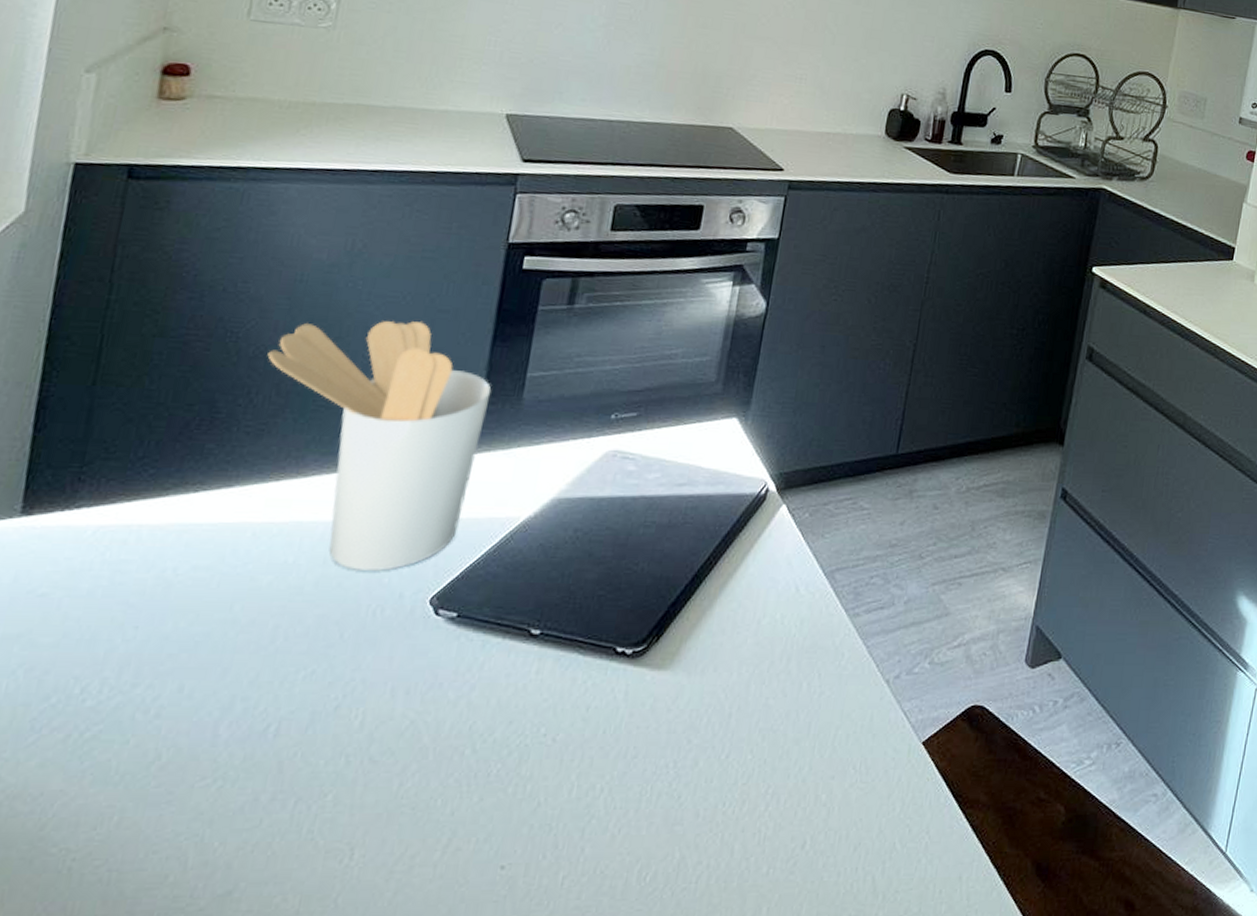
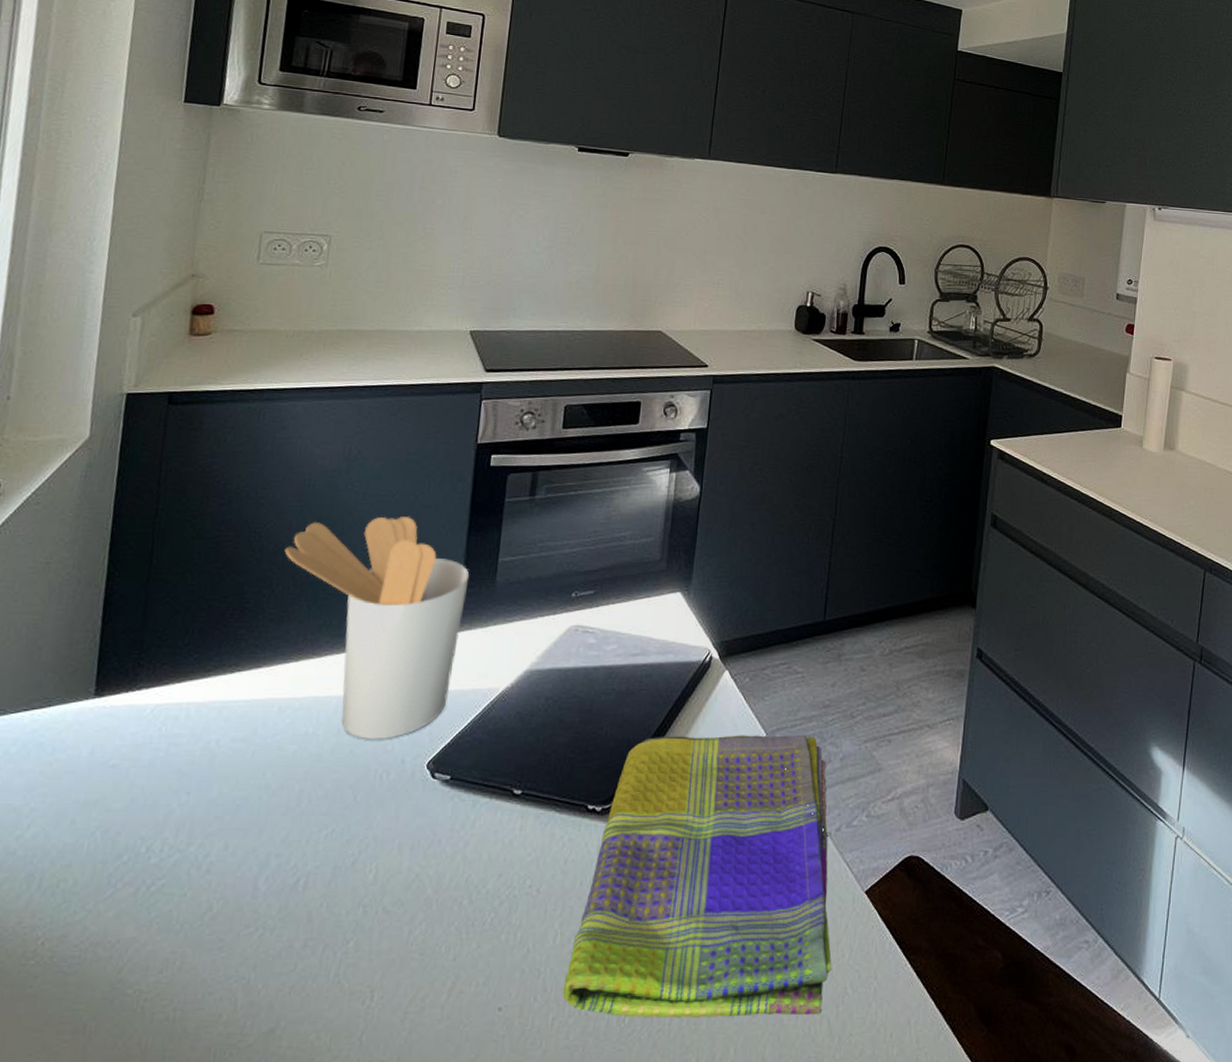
dish towel: none [576,573,889,876] -> present [562,734,832,1019]

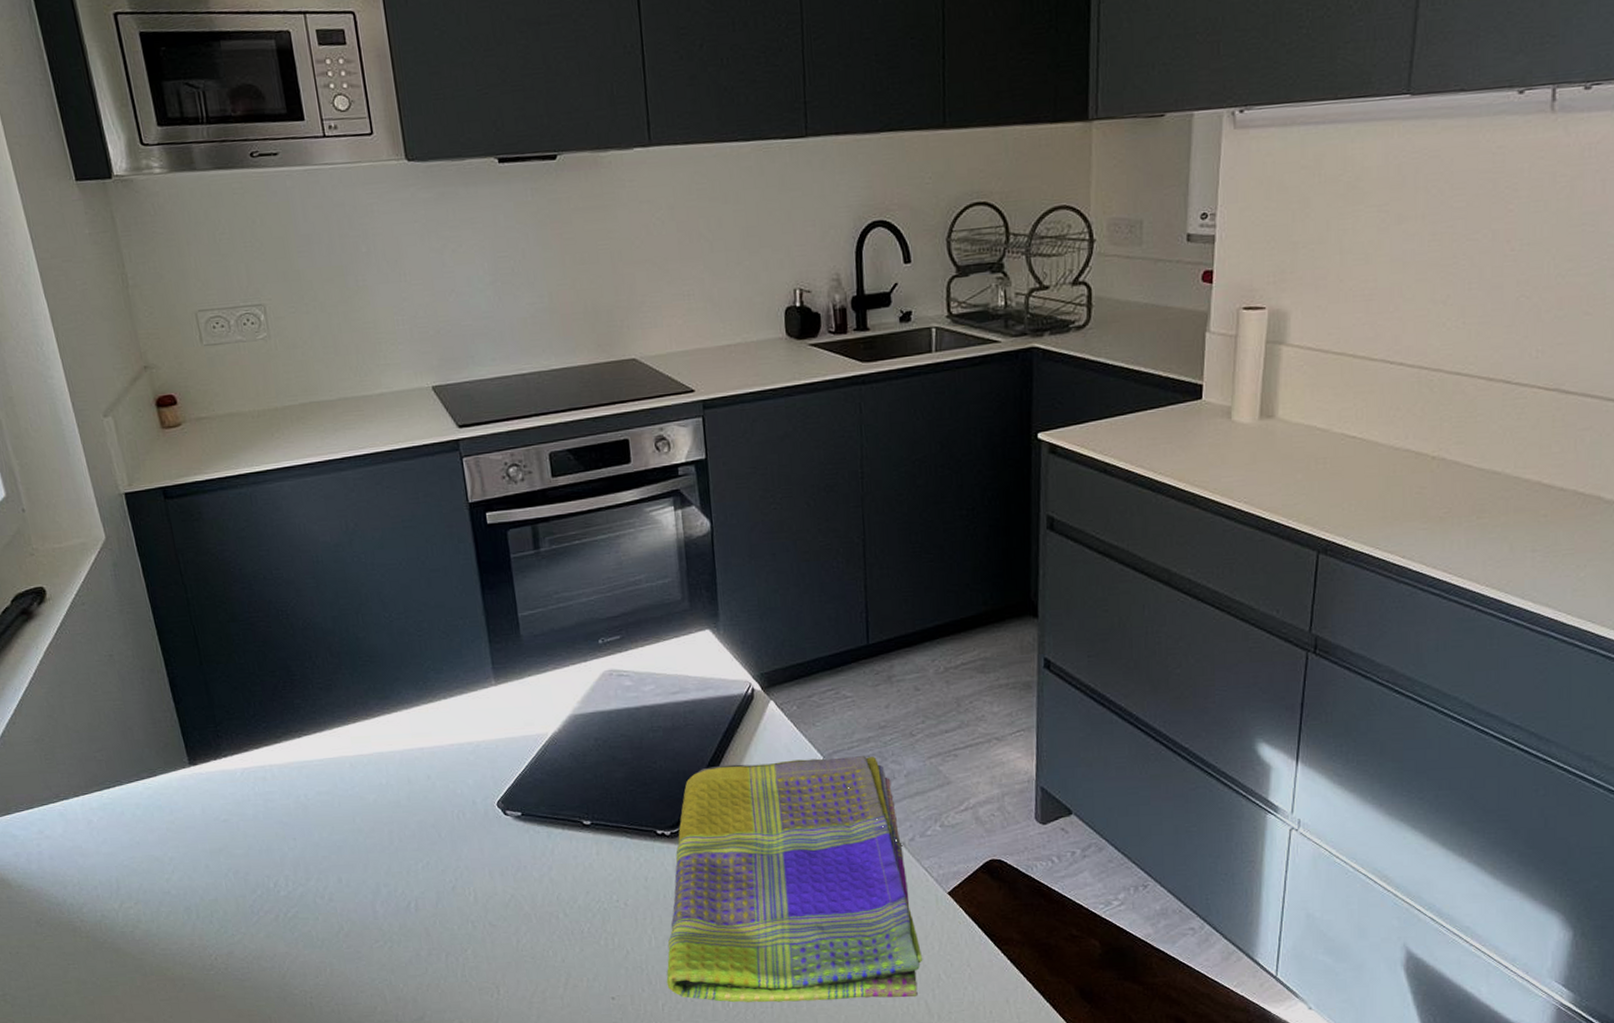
utensil holder: present [285,516,470,739] -> none [313,582,501,786]

